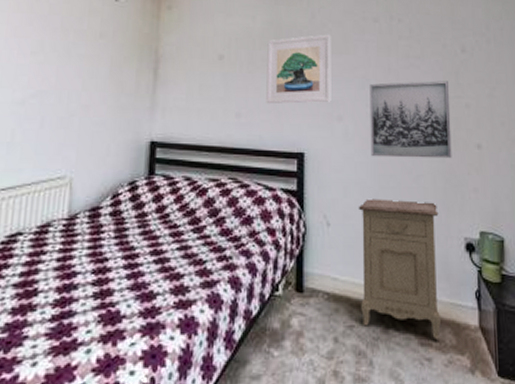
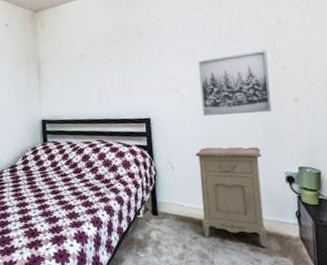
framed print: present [266,34,331,104] -> none [115,26,168,86]

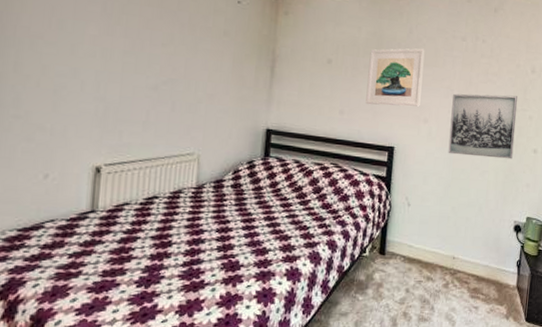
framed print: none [115,26,168,86] -> present [365,48,425,107]
nightstand: present [195,147,267,246] -> none [429,186,497,294]

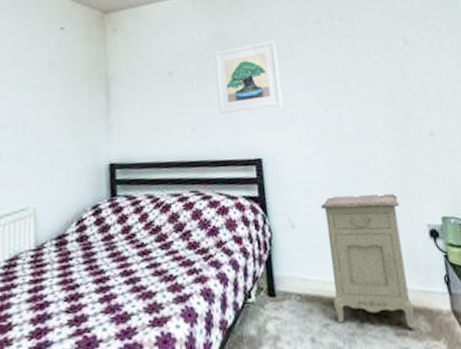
nightstand: none [429,186,497,294] -> present [320,193,414,328]
wall art: present [448,93,517,160] -> none [319,73,407,156]

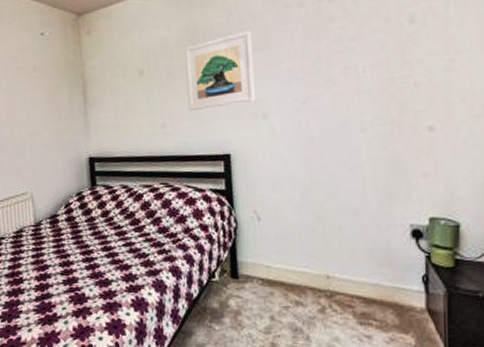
nightstand: present [320,193,414,328] -> none [288,191,382,319]

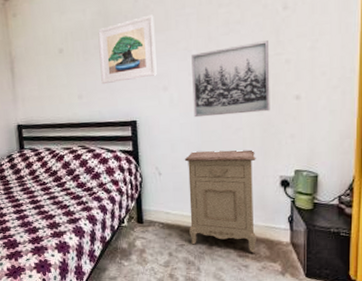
nightstand: none [288,191,382,319] -> present [184,149,256,252]
wall art: none [297,60,396,152] -> present [191,40,270,118]

